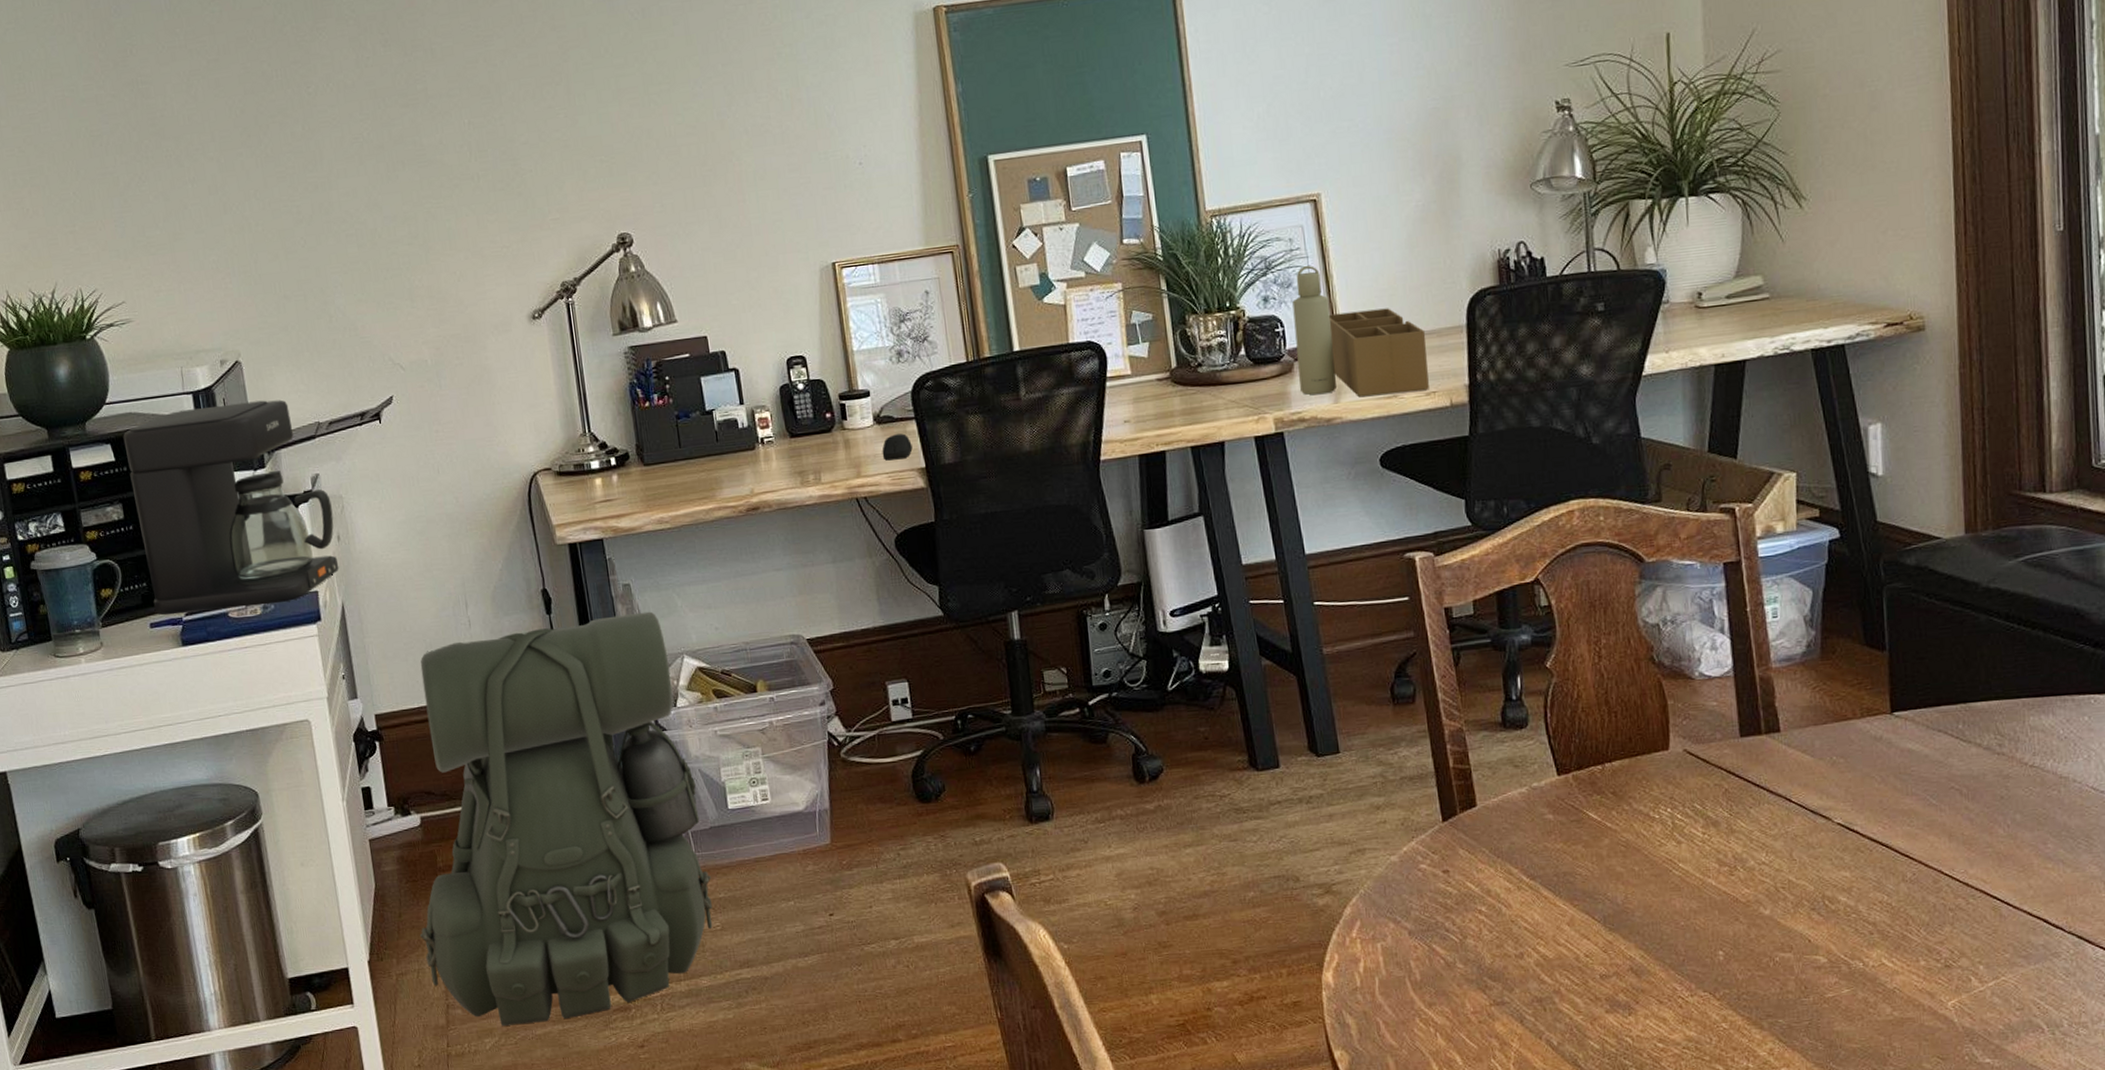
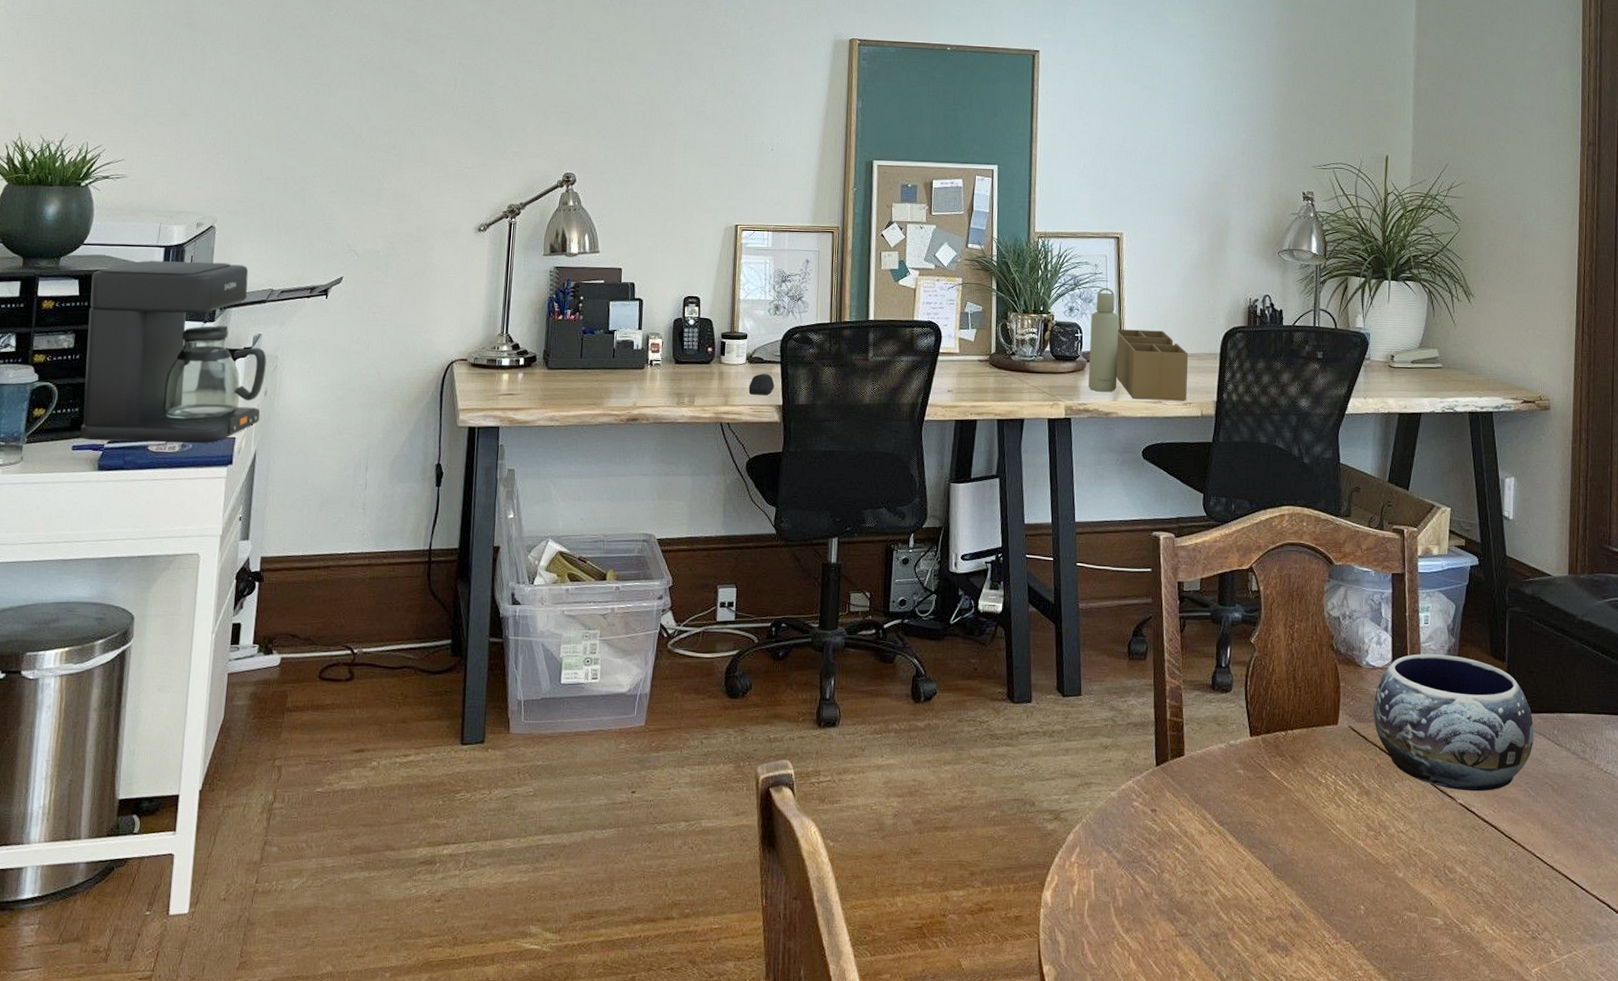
backpack: present [420,611,713,1026] -> none [255,496,537,868]
decorative bowl: none [1713,651,1932,809] -> present [1373,654,1534,792]

